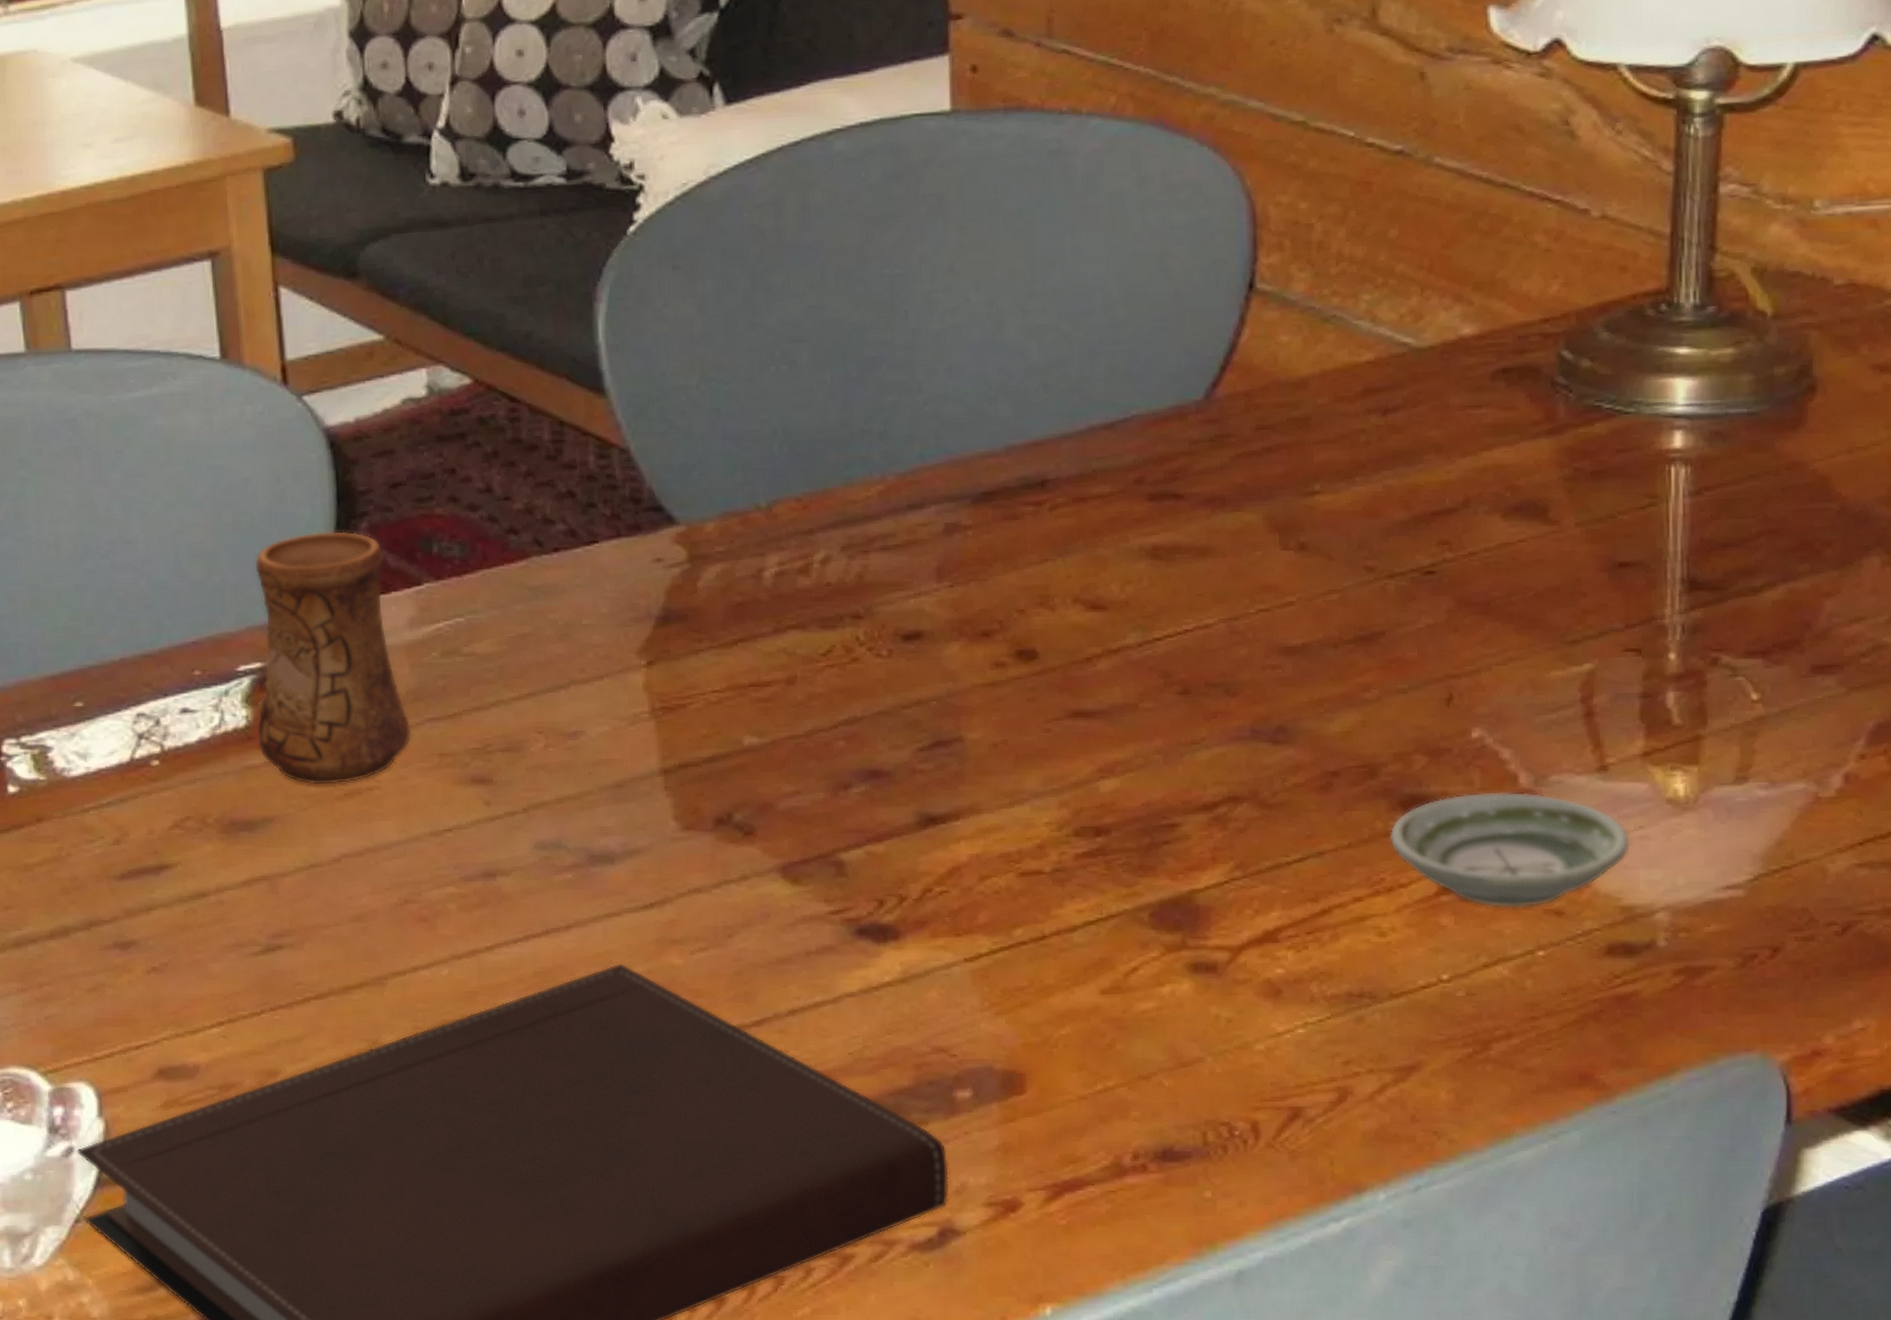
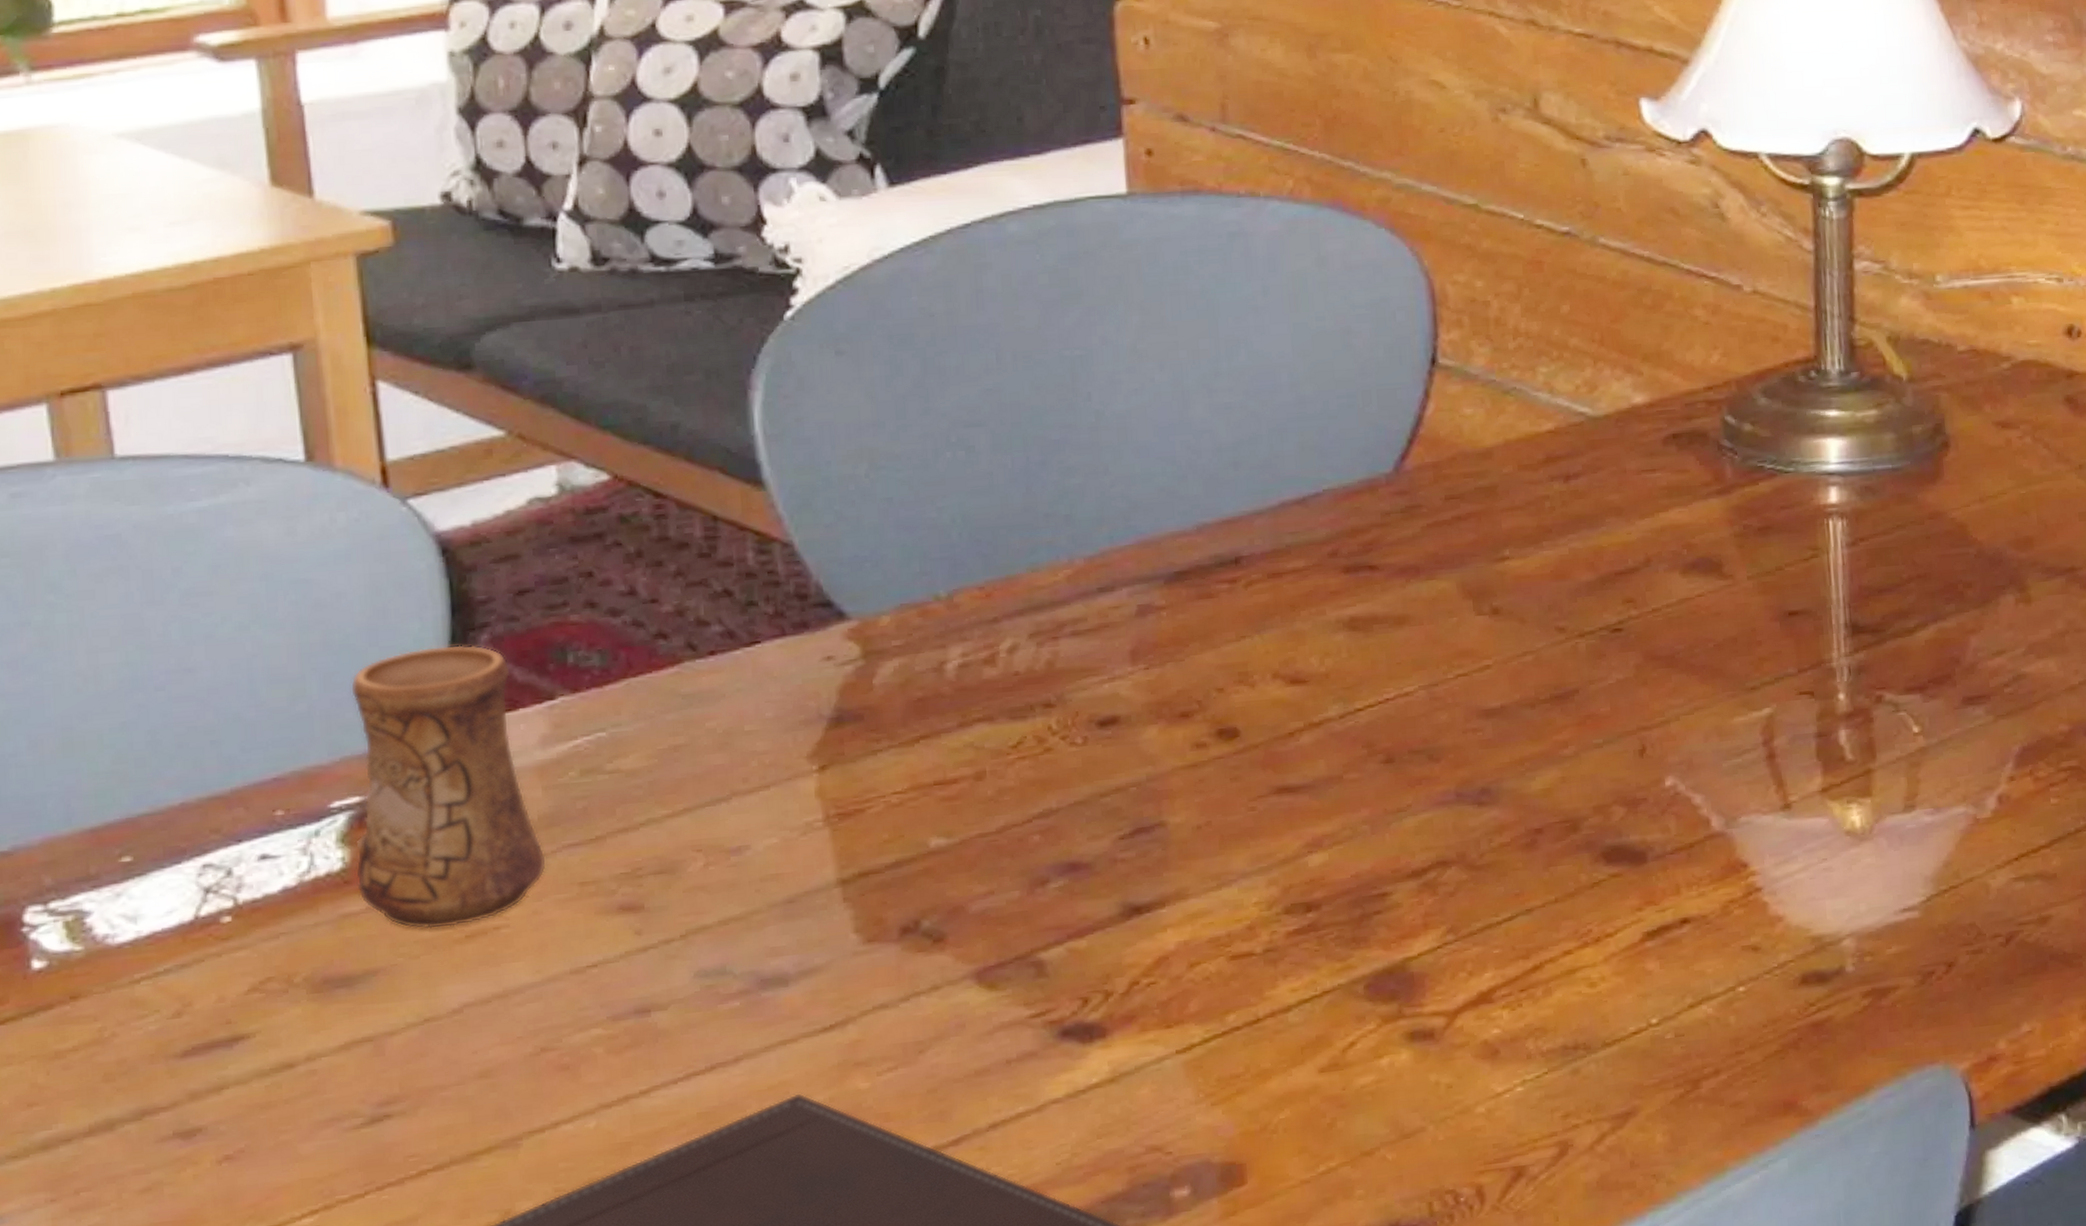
saucer: present [1389,791,1631,908] -> none [1594,834,1816,949]

